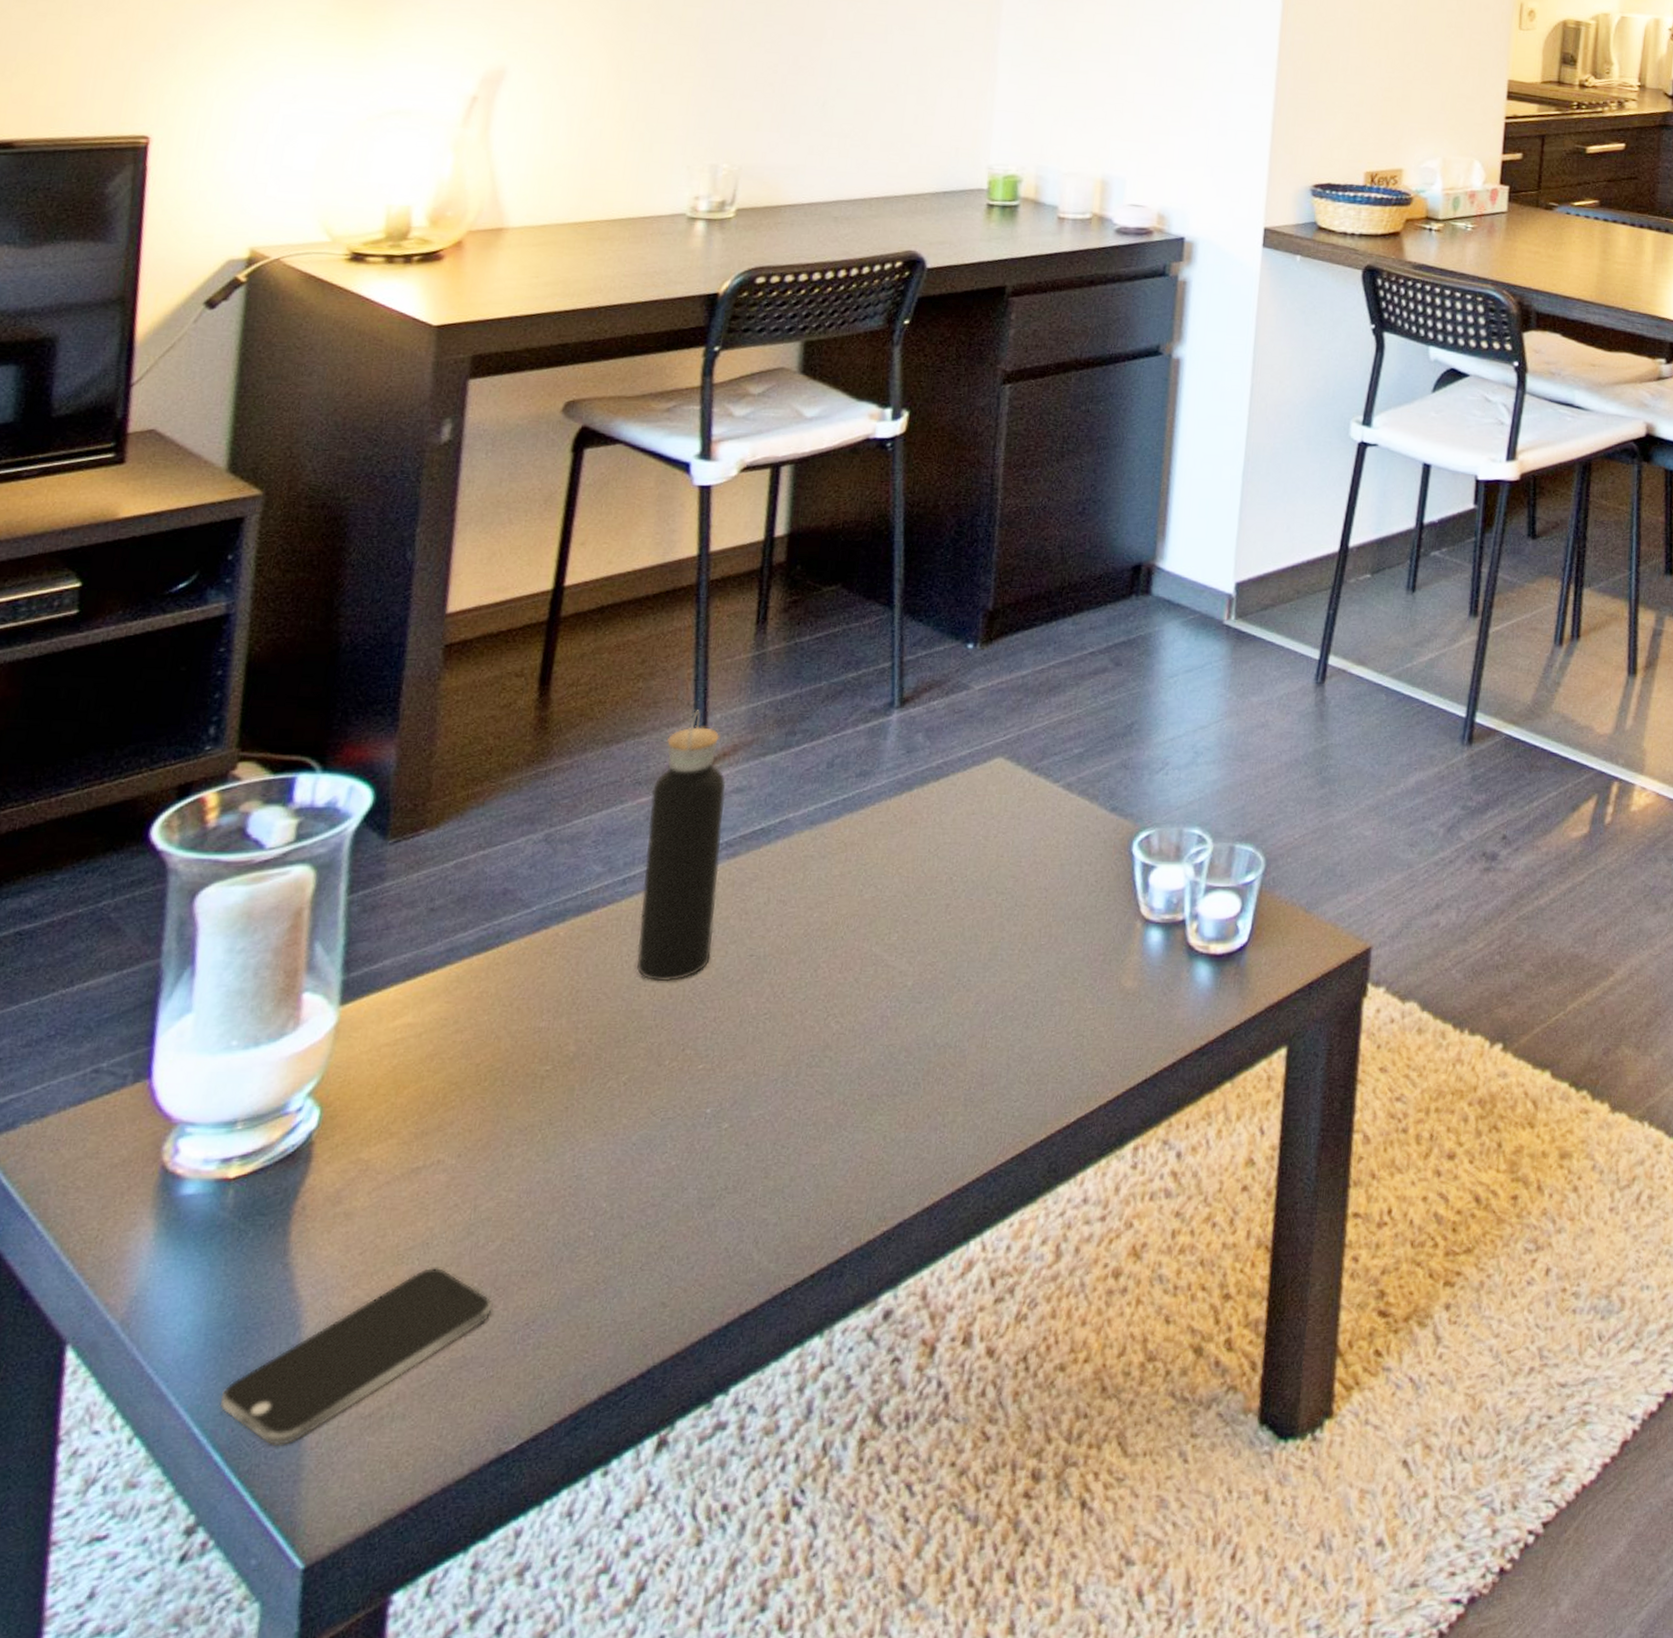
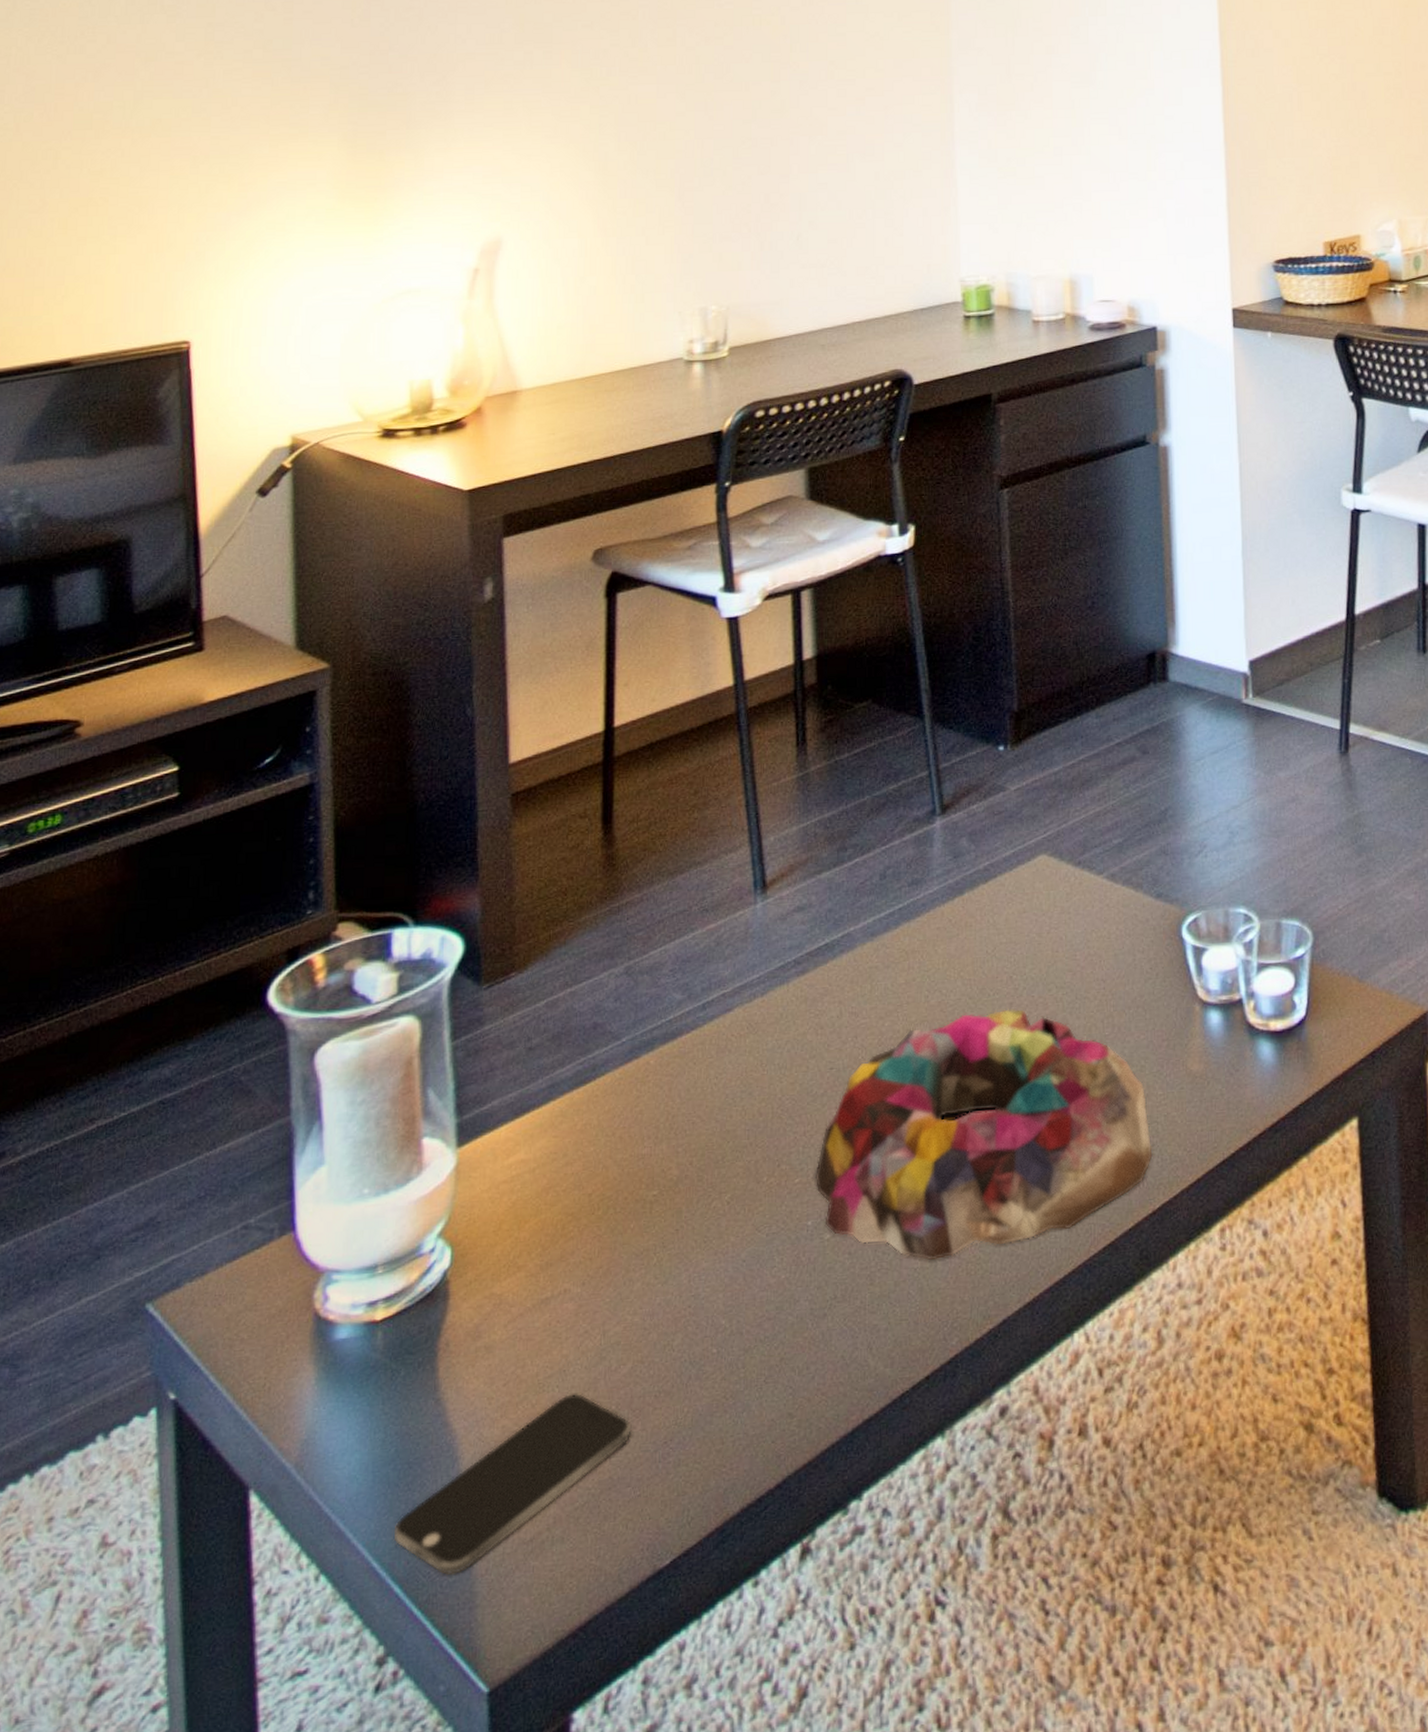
water bottle: present [636,710,726,982] -> none [718,834,793,1101]
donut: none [719,910,1075,1158] -> present [814,1009,1153,1261]

